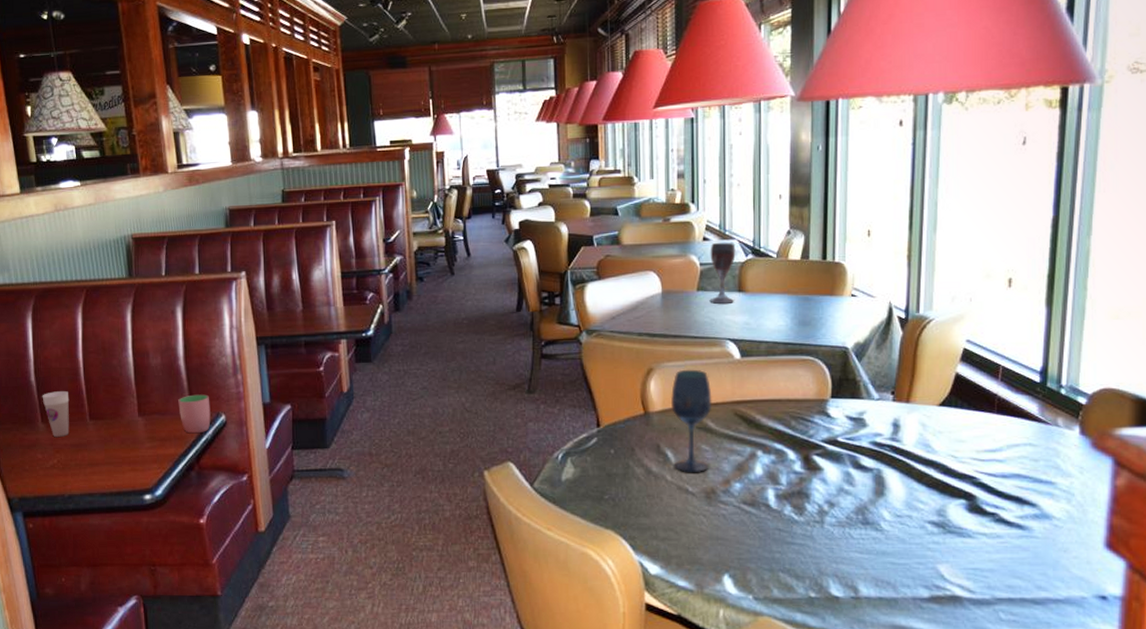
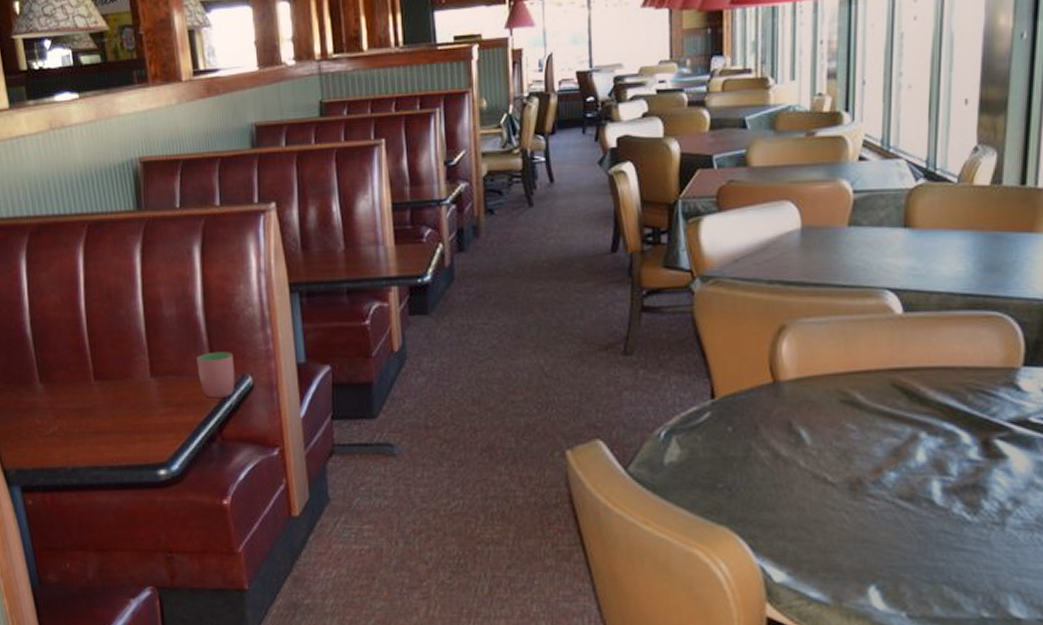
cup: present [42,391,70,438] -> none [39,346,72,401]
wineglass: present [670,369,712,473] -> none [807,327,863,459]
cup: present [709,242,736,305] -> none [864,162,902,244]

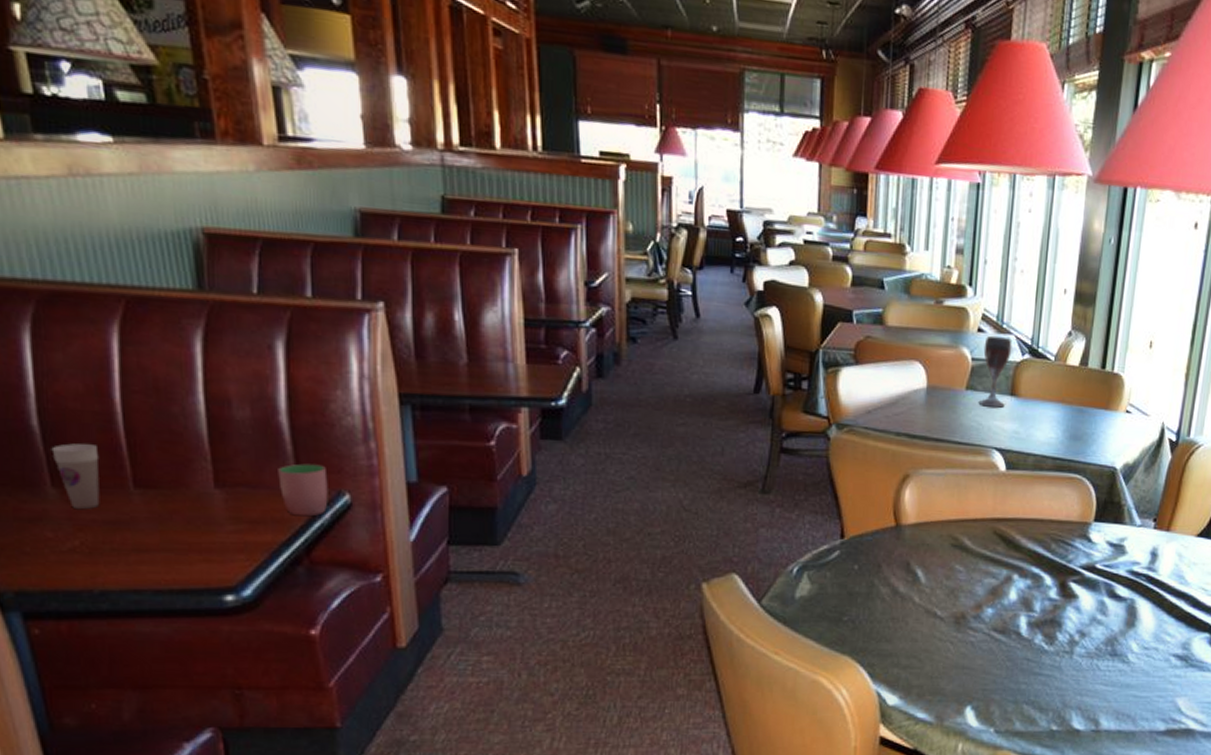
cup: none [39,346,72,401] -> present [51,443,100,510]
cup: none [864,162,902,244] -> present [978,335,1012,409]

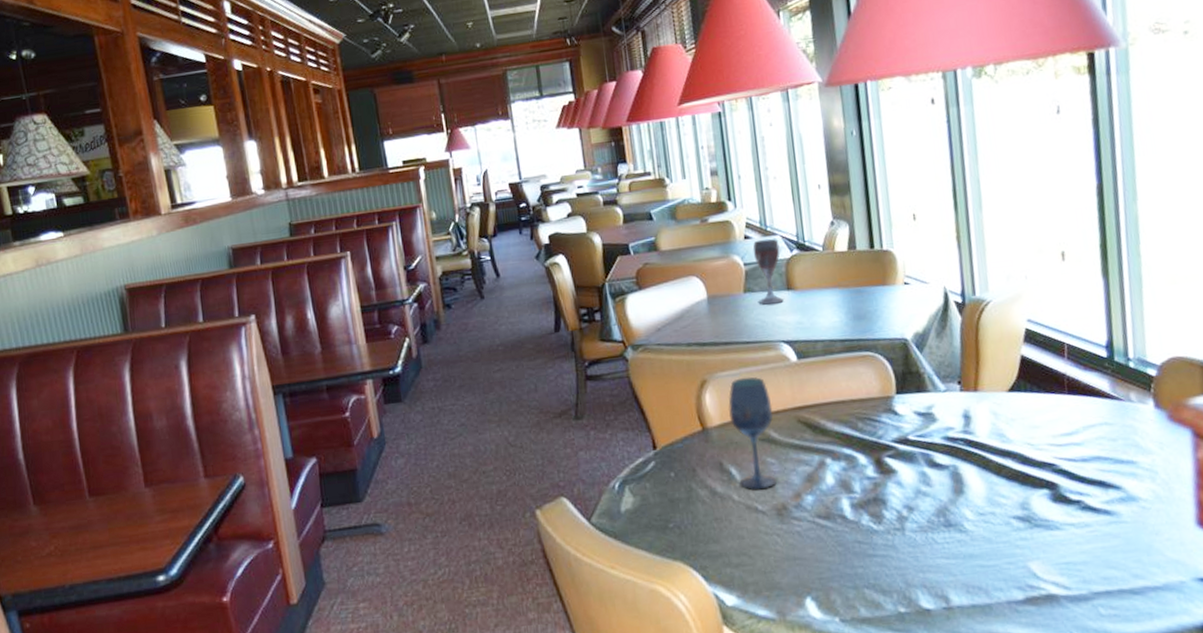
cup: present [51,443,100,510] -> none [32,467,67,521]
cup: present [278,463,328,517] -> none [189,455,228,502]
wineglass: none [923,478,972,596] -> present [728,377,777,490]

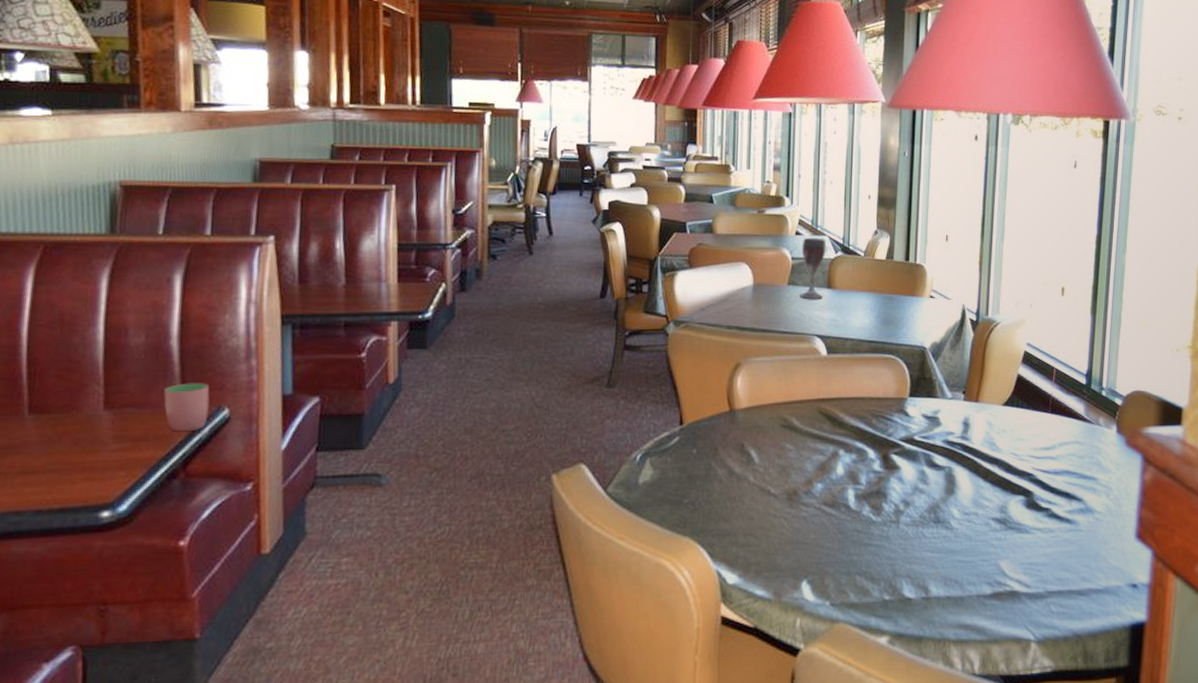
cup: none [189,455,228,502] -> present [163,383,210,432]
wineglass: present [728,377,777,490] -> none [756,365,798,474]

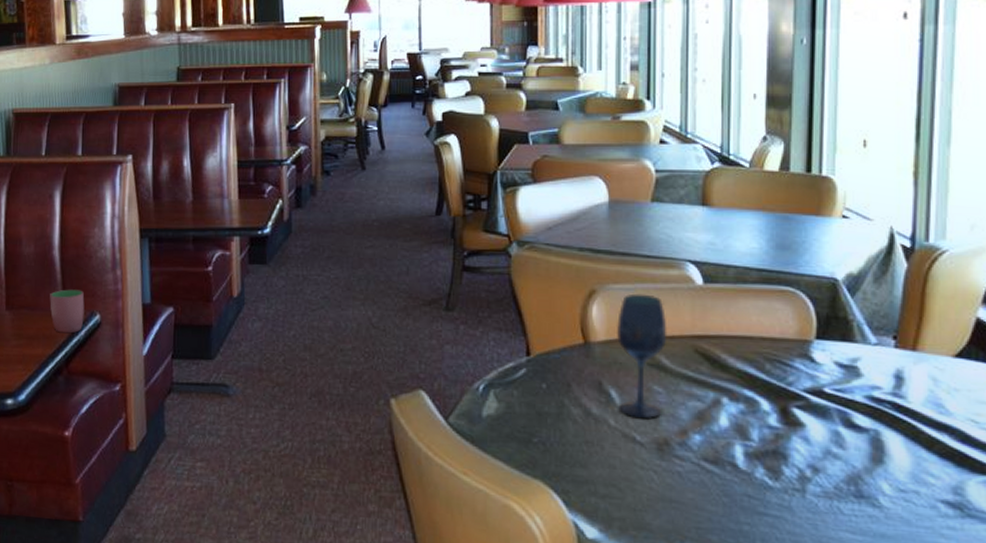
wineglass: none [756,365,798,474] -> present [616,293,667,420]
cup: present [799,237,826,300] -> none [666,146,699,220]

